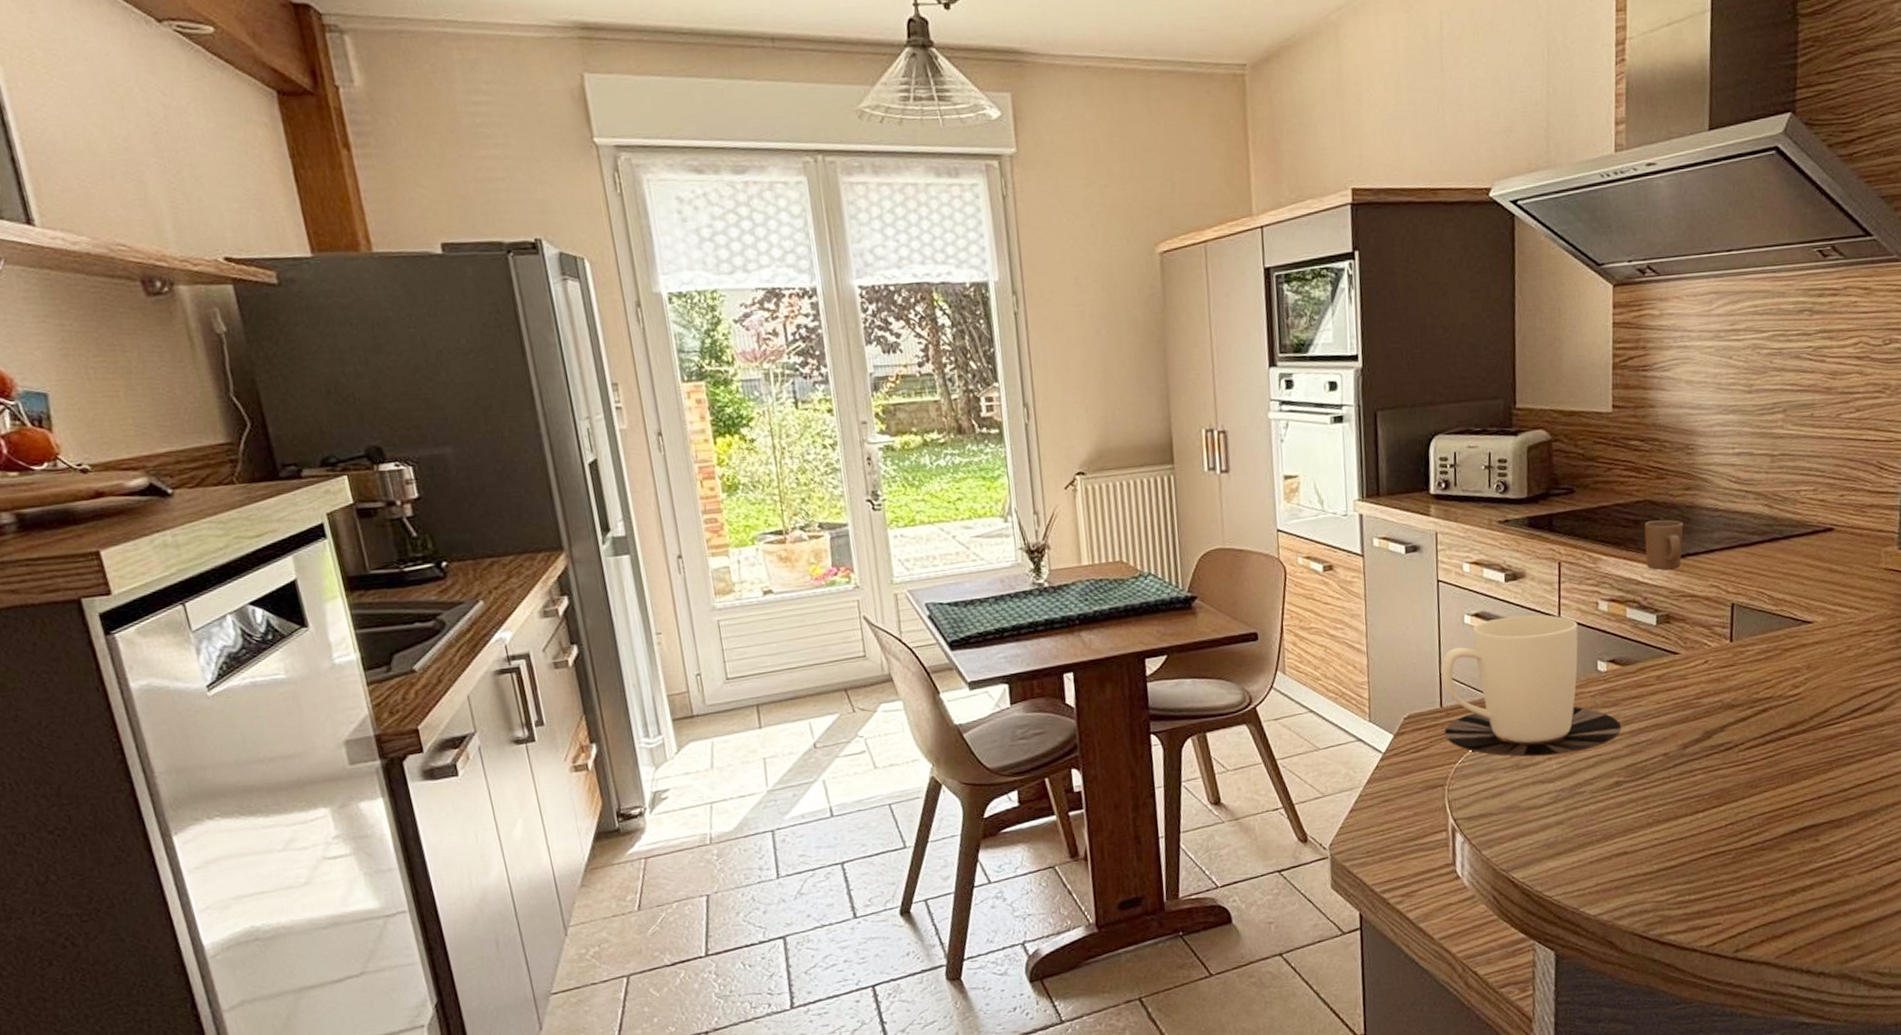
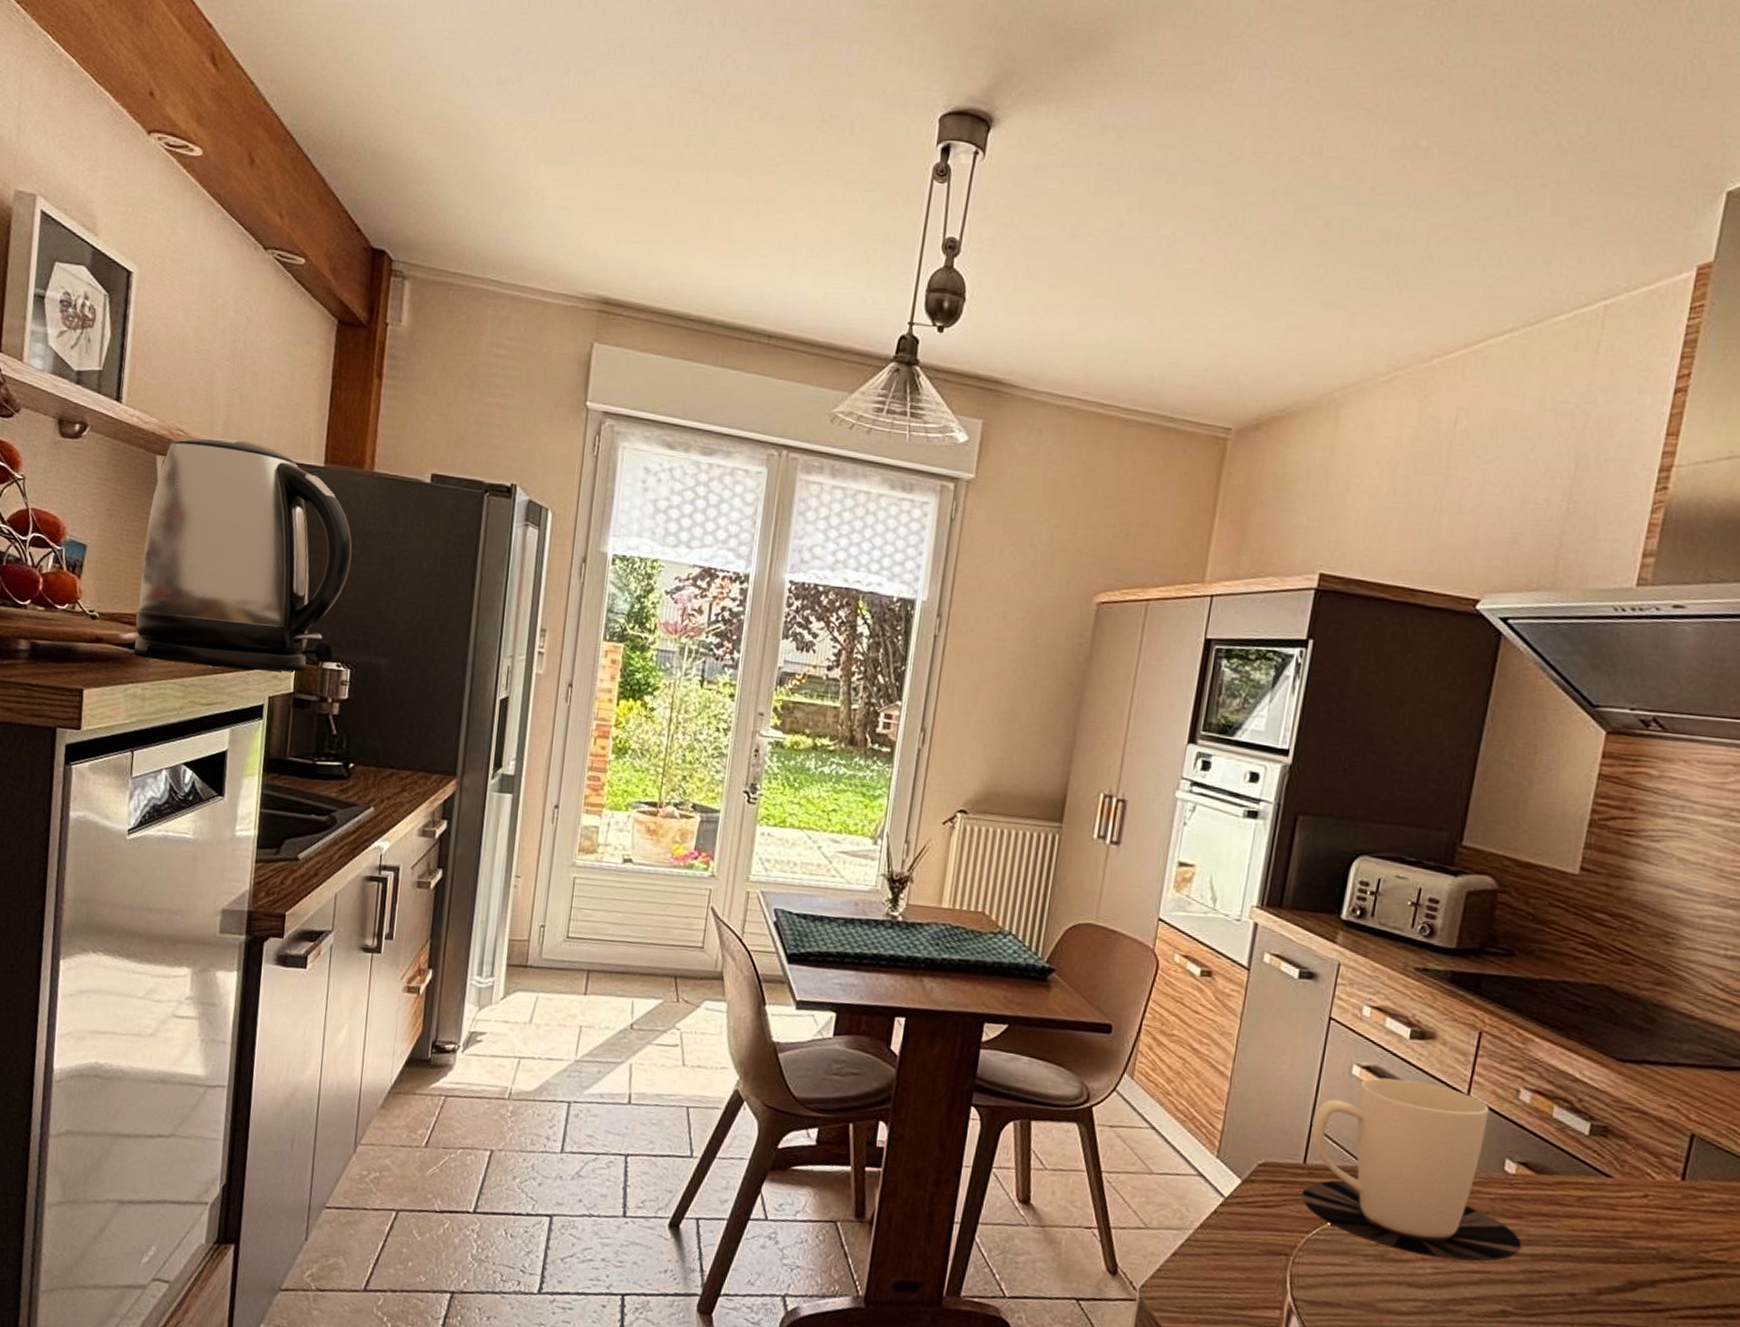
kettle: none [99,243,378,503] -> present [134,437,352,672]
mug: present [1644,520,1684,570] -> none [1589,1010,1646,1075]

